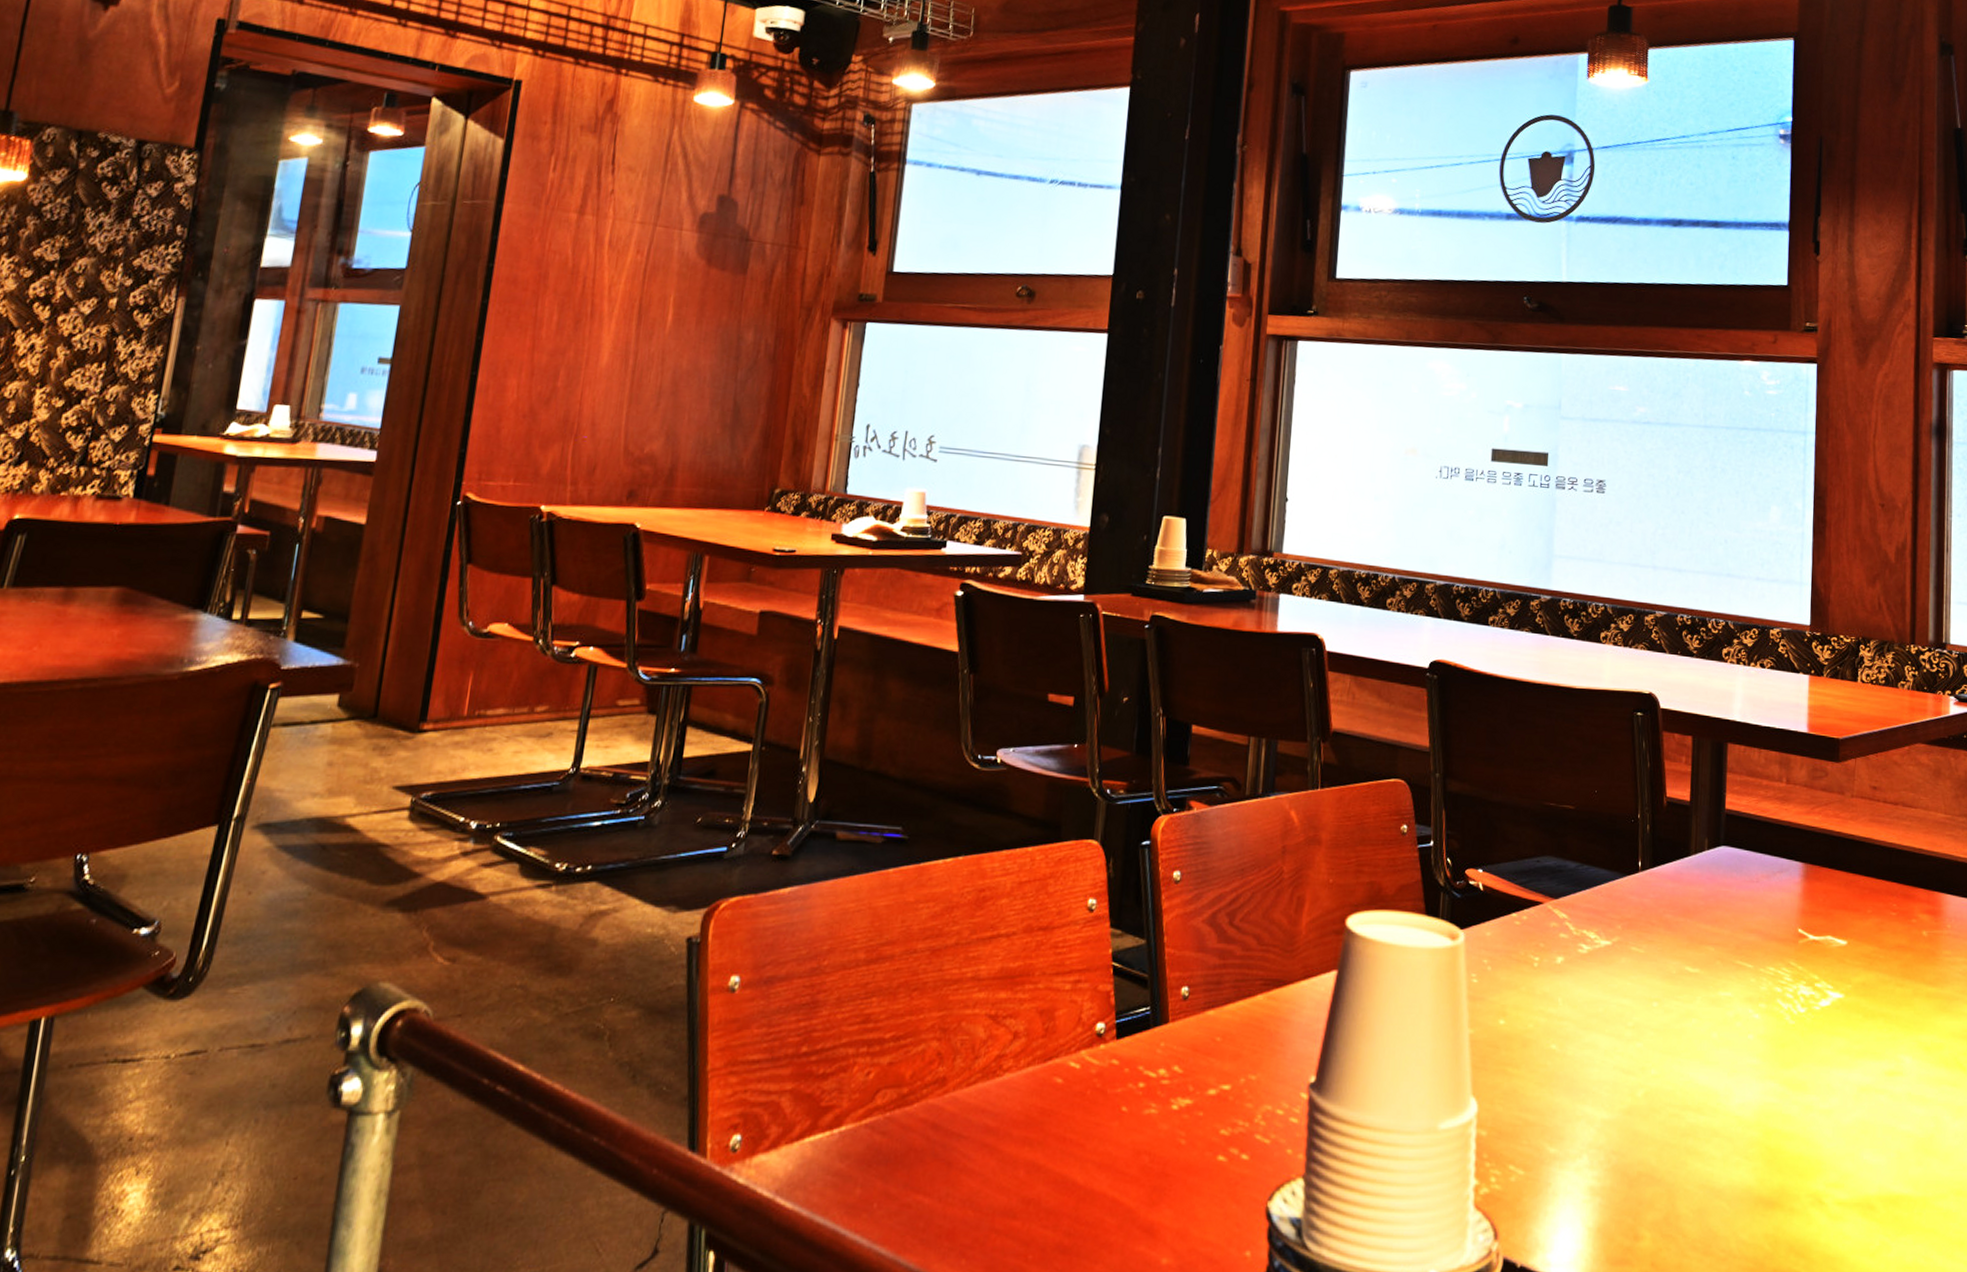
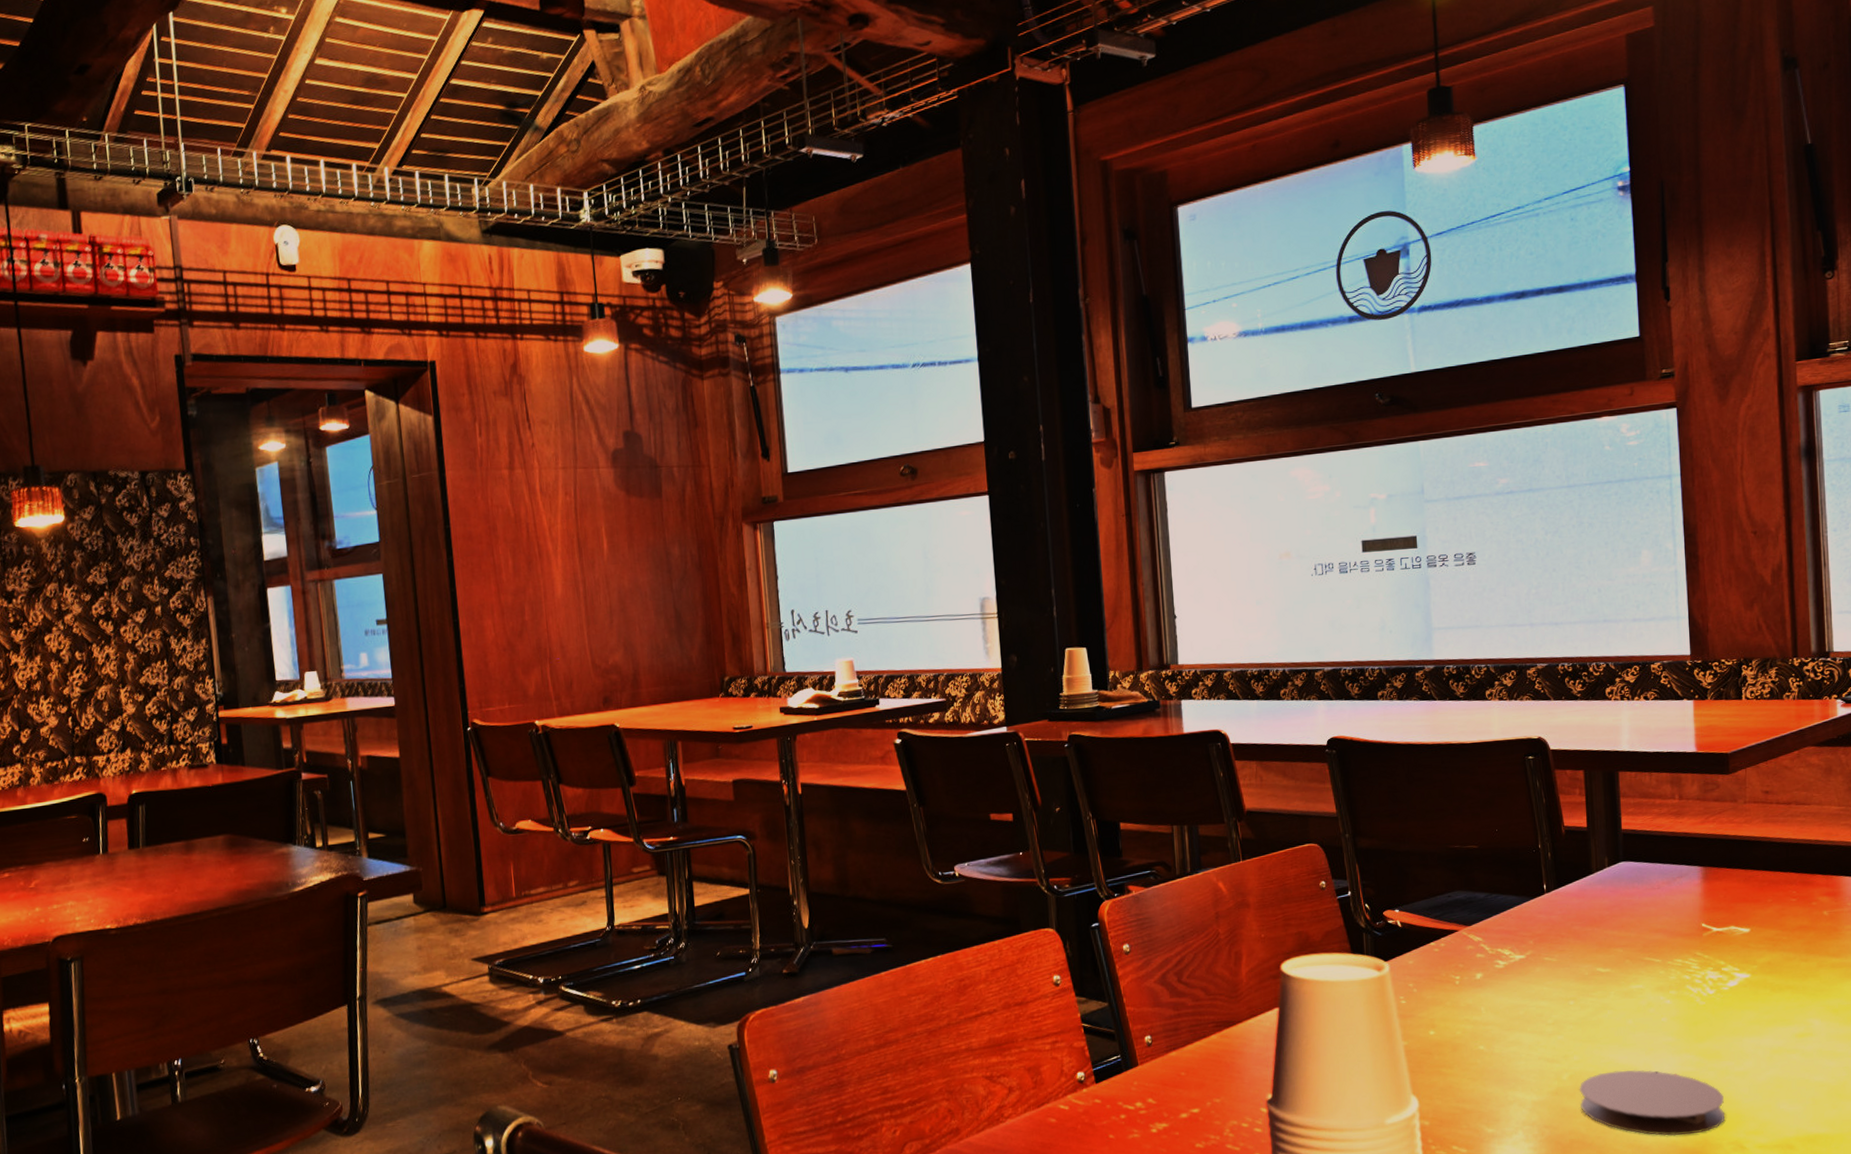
coaster: none [1653,1093,1806,1180] -> present [1579,1070,1725,1136]

